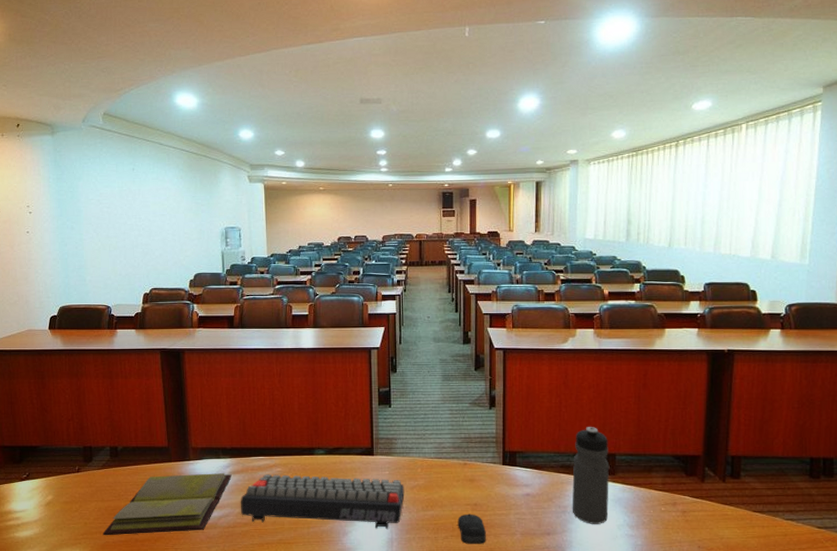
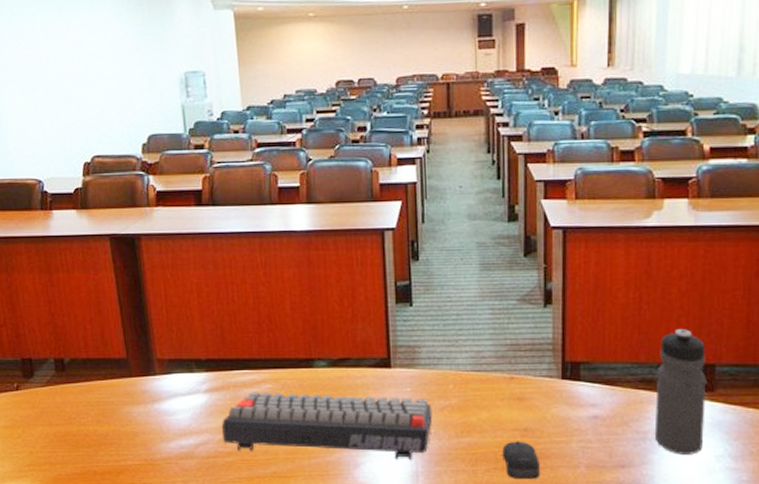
diary: present [102,473,232,536] -> none [53,391,209,467]

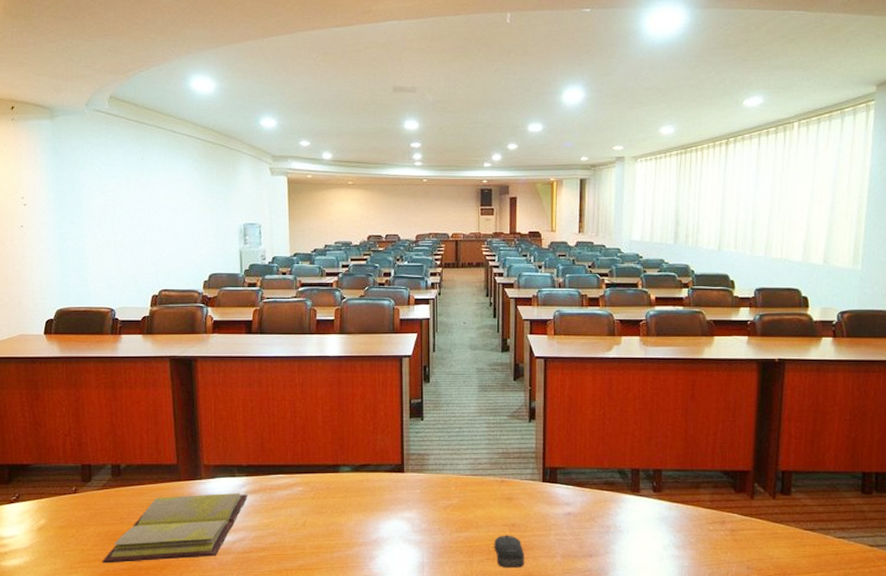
diary: none [53,391,209,467] -> present [102,493,248,564]
keyboard: present [222,392,432,460] -> none [258,494,437,552]
water bottle: present [654,329,707,454] -> none [615,441,656,545]

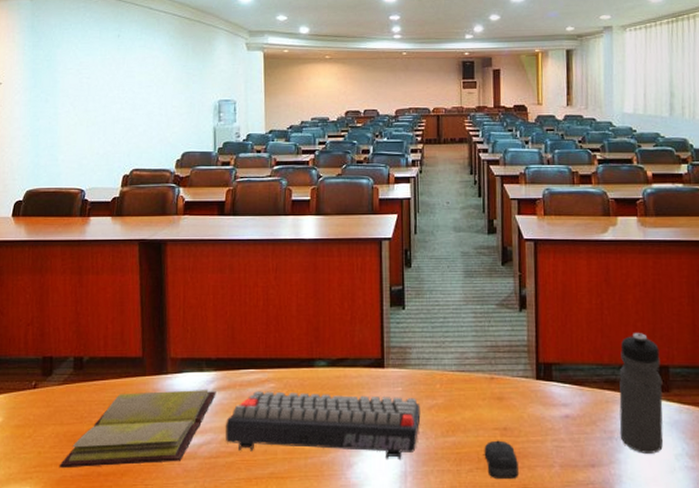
keyboard: none [258,494,437,552] -> present [226,391,421,459]
water bottle: none [615,441,656,545] -> present [619,333,664,454]

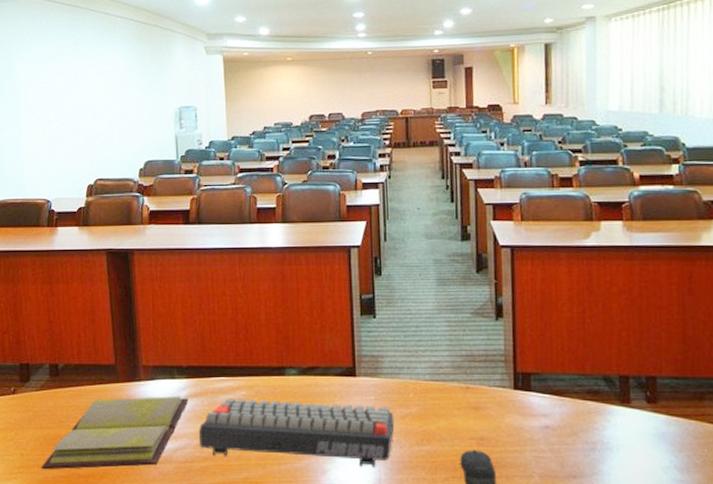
water bottle: present [619,333,664,454] -> none [602,343,650,466]

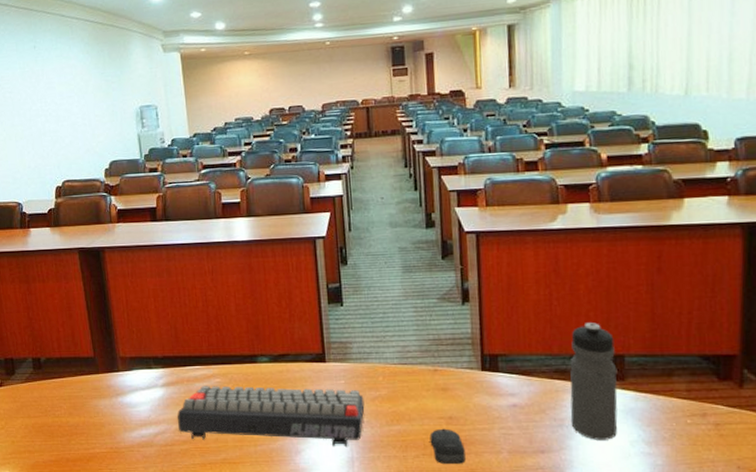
diary: present [41,397,189,470] -> none [31,385,166,455]
water bottle: none [602,343,650,466] -> present [570,323,618,440]

